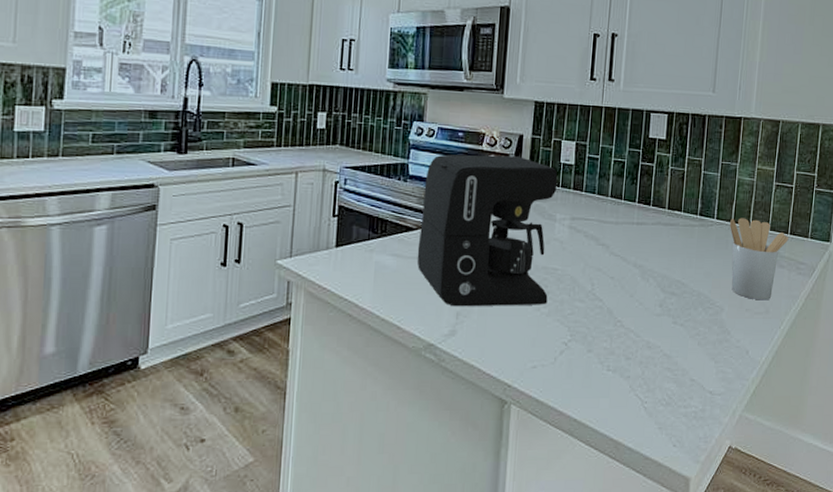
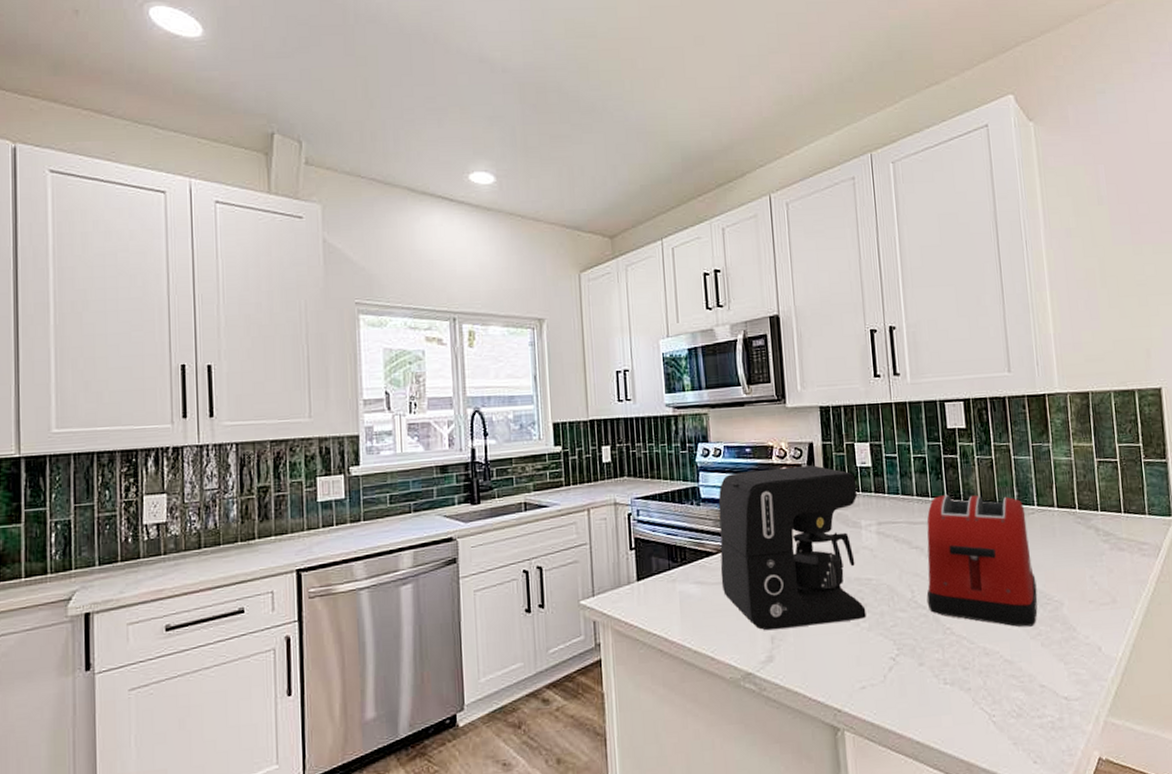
toaster: none [604,198,705,327] -> present [926,494,1038,627]
utensil holder: present [730,218,789,301] -> none [1053,501,1124,590]

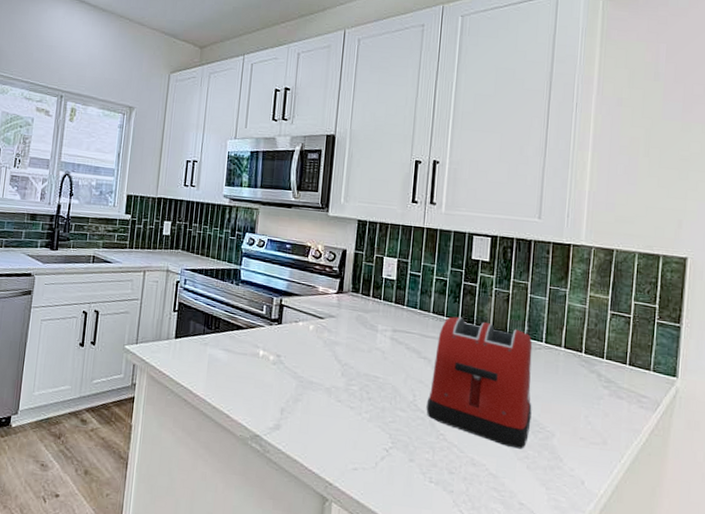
coffee maker: present [718,464,866,631] -> none [246,263,380,410]

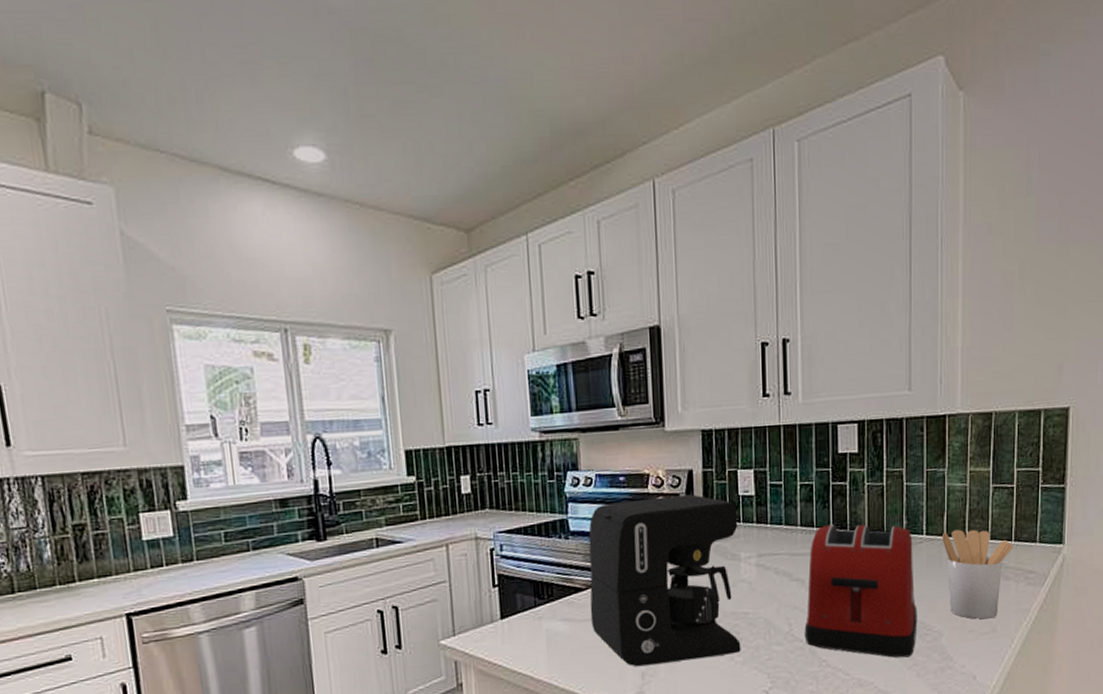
coffee maker: none [246,263,380,410] -> present [588,494,741,667]
utensil holder: none [560,343,628,431] -> present [942,529,1014,620]

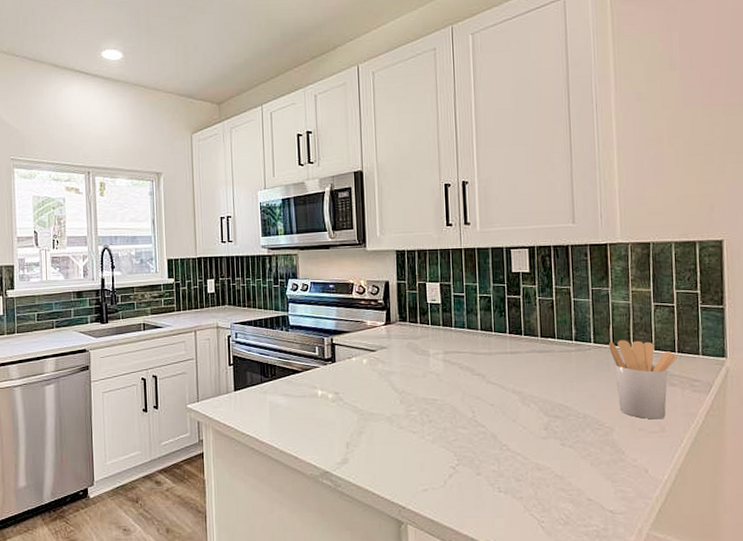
coffee maker: present [588,494,741,667] -> none [304,300,431,438]
toaster: present [804,523,917,658] -> none [486,329,589,448]

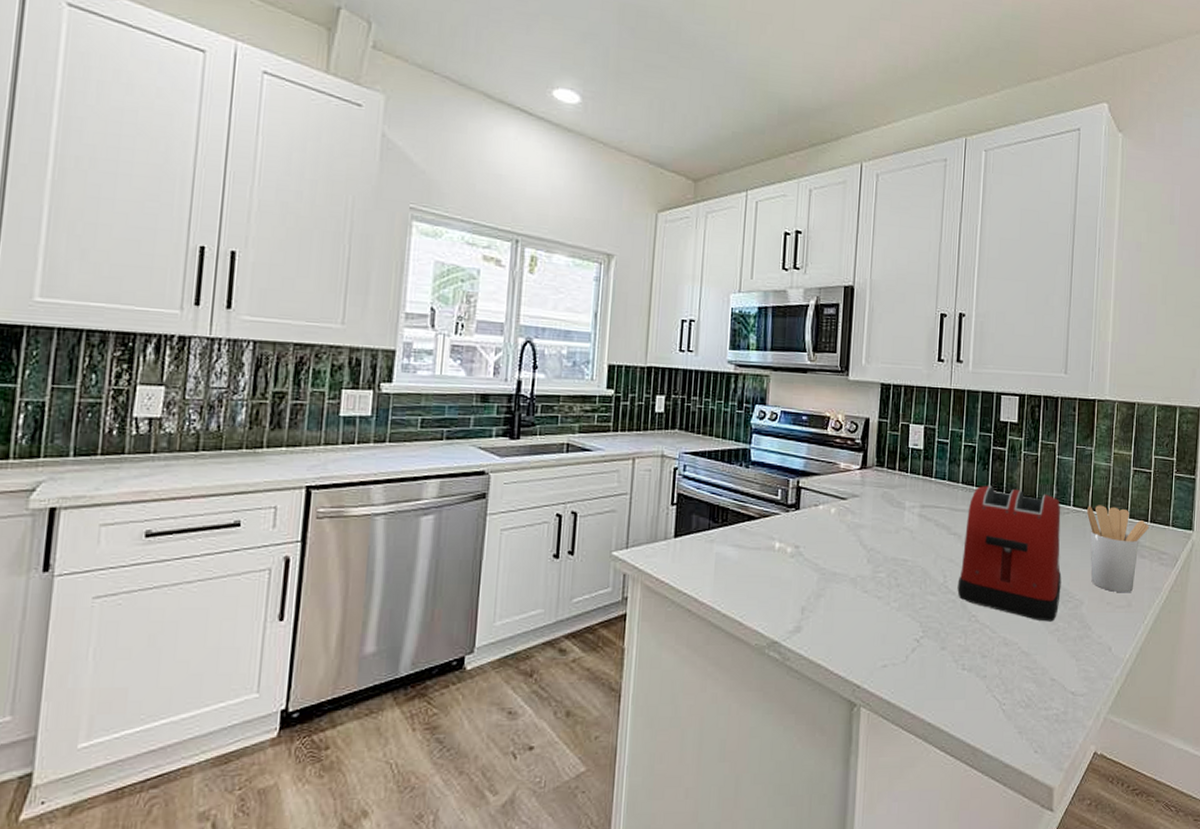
toaster: none [486,329,589,448] -> present [957,485,1062,622]

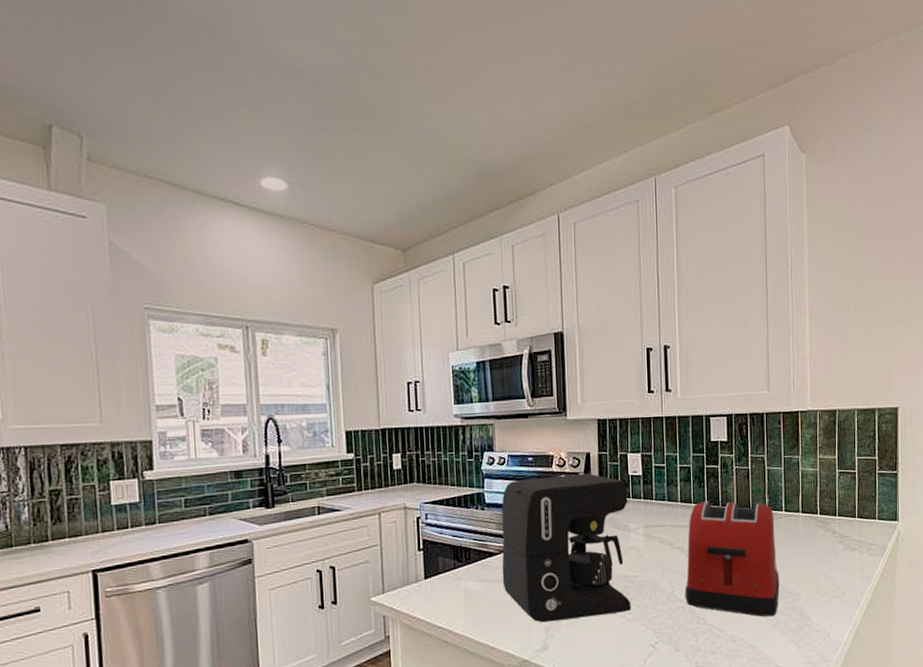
coffee maker: none [759,439,906,601] -> present [501,473,631,623]
utensil holder: present [1087,505,1149,593] -> none [798,507,857,584]

